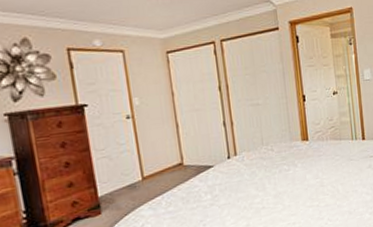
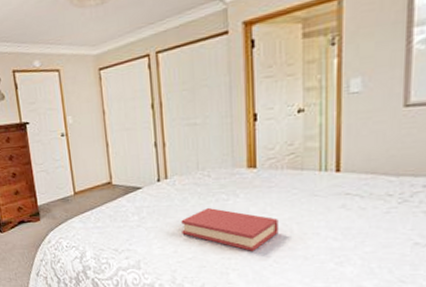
hardback book: none [251,178,329,214] -> present [181,207,279,251]

